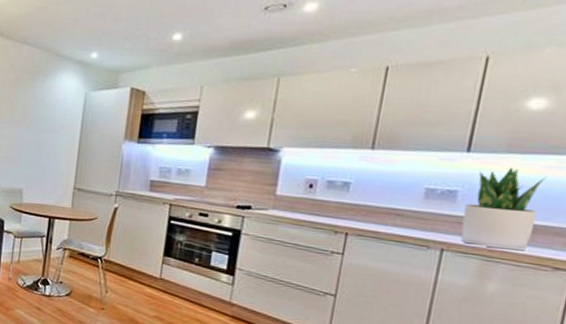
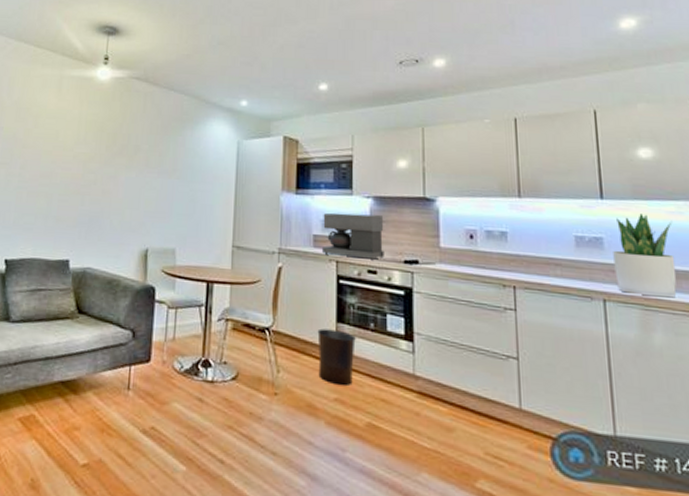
waste bin: none [142,260,180,307] -> present [317,328,356,385]
coffee maker: none [156,160,221,205] -> present [321,212,384,261]

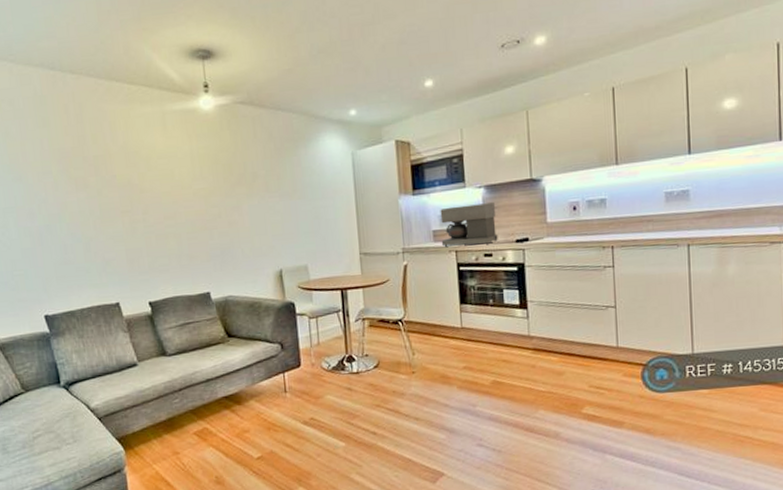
waste bin: present [317,328,356,385] -> none [444,310,478,356]
planter: present [613,214,677,298] -> none [697,162,750,236]

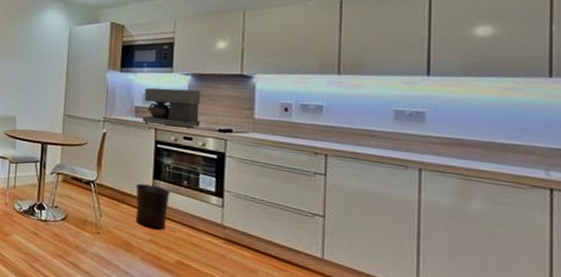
waste bin: none [444,310,478,356] -> present [135,183,170,230]

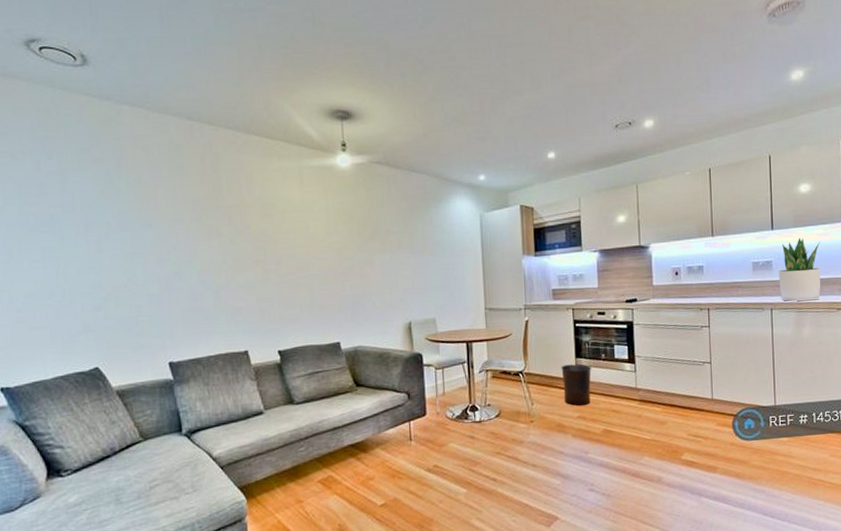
coffee maker: present [142,87,201,129] -> none [559,266,610,304]
planter: none [435,90,507,170] -> present [779,238,821,302]

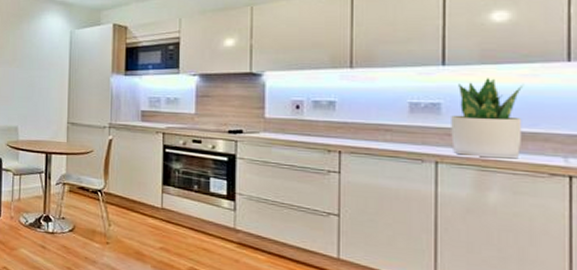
waste bin: present [561,364,592,406] -> none [145,190,180,237]

